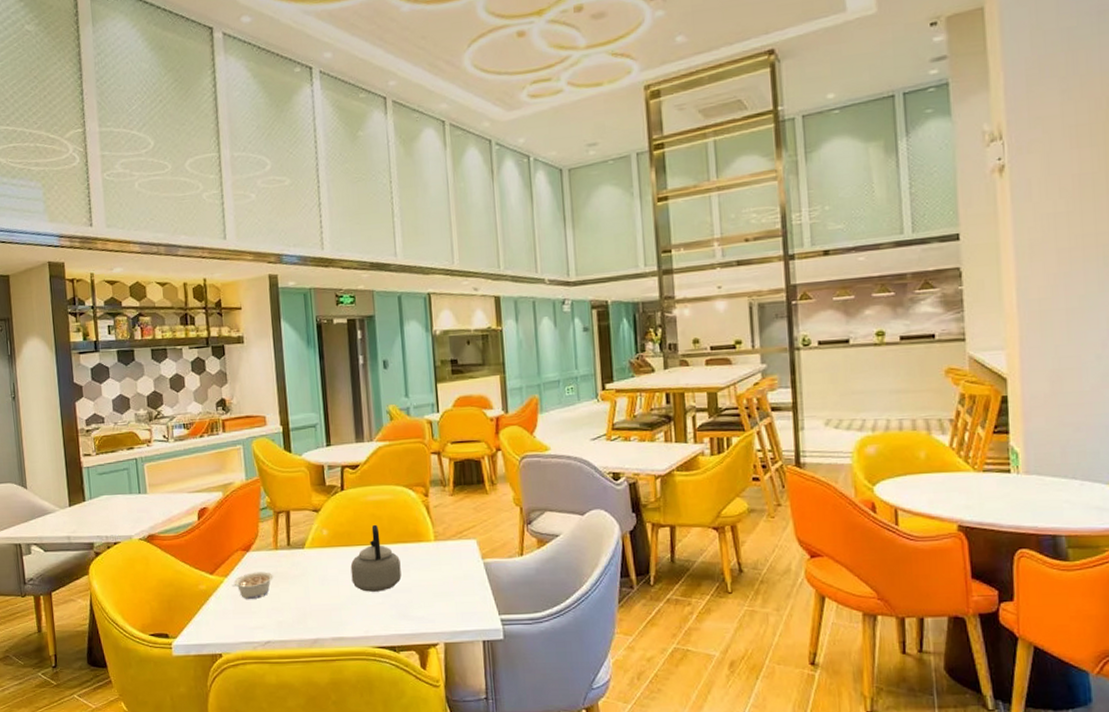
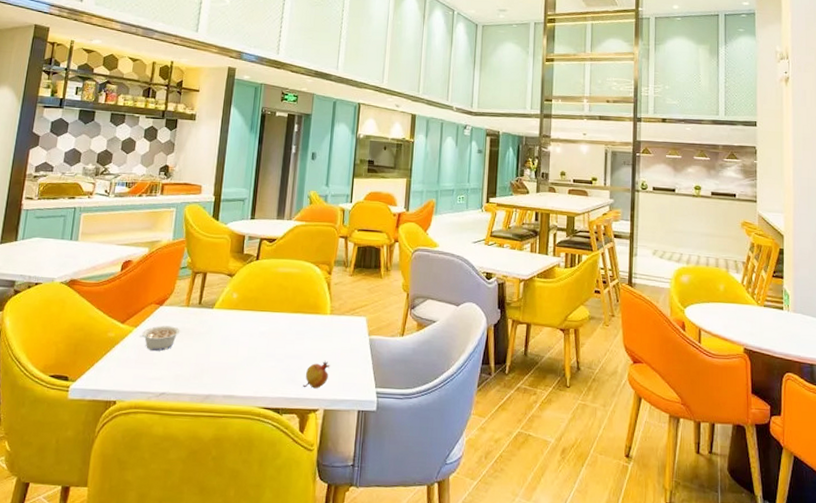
teapot: present [350,524,402,592] -> none [251,293,297,356]
fruit: none [417,591,444,623] -> present [303,360,330,389]

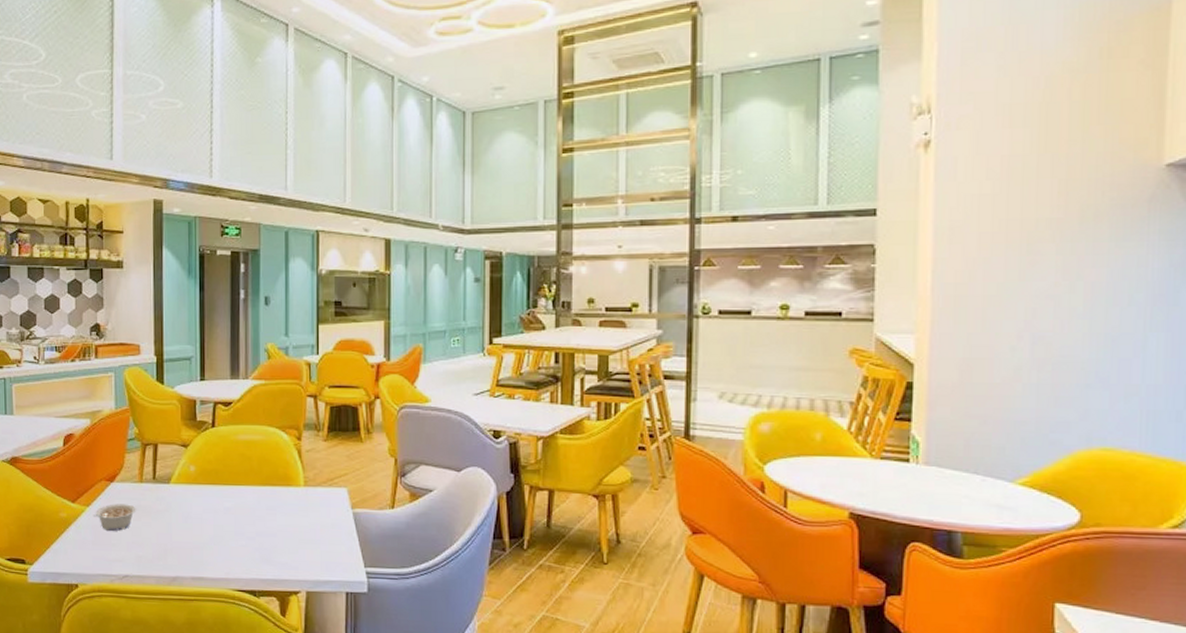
fruit: present [303,360,330,389] -> none [280,537,309,569]

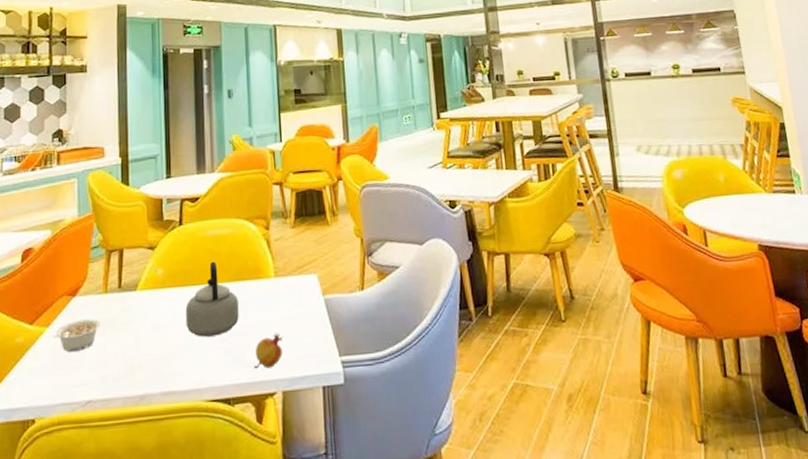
teapot: none [216,464,267,534] -> present [185,261,239,337]
fruit: none [280,537,309,569] -> present [254,332,283,370]

